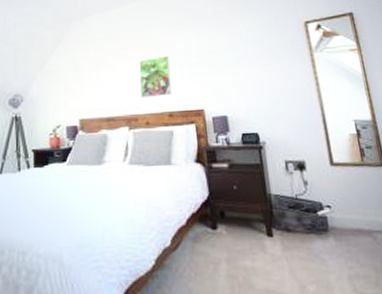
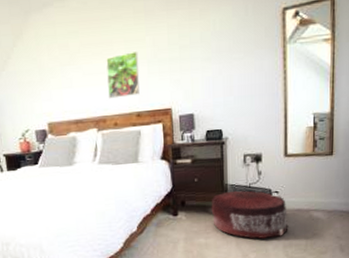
pouf: none [254,202,351,266] -> present [211,190,289,239]

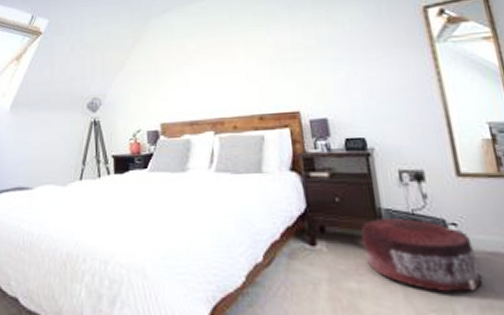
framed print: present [106,52,140,99] -> none [224,52,262,100]

